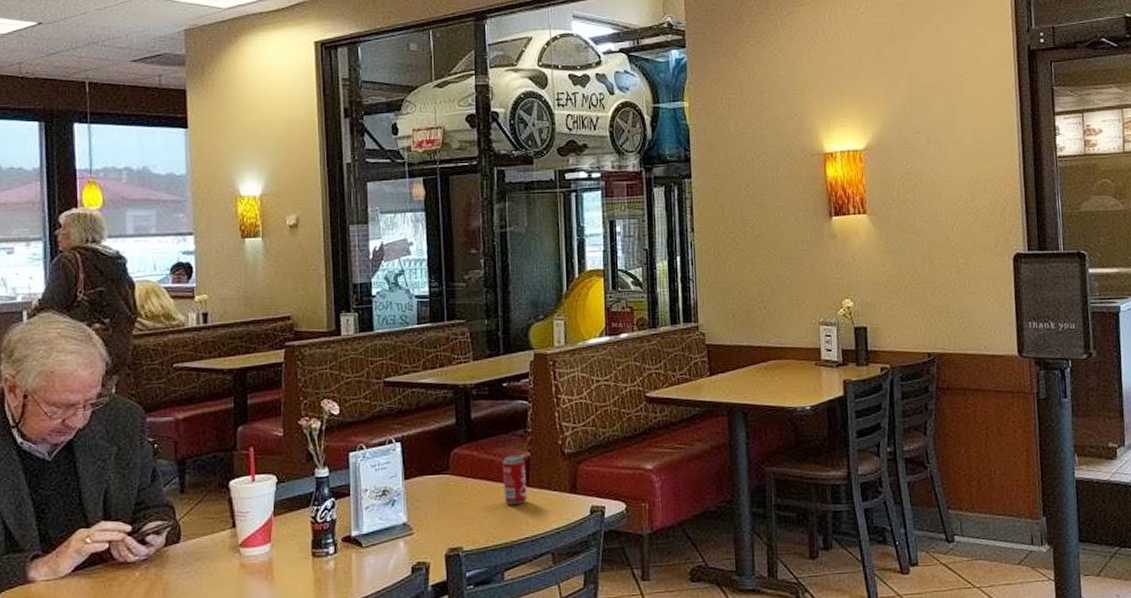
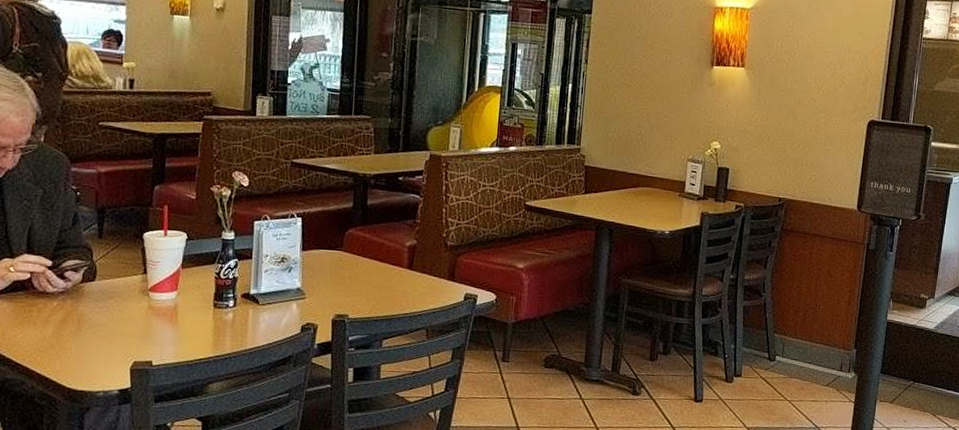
beverage can: present [502,454,527,505] -> none [389,241,411,284]

